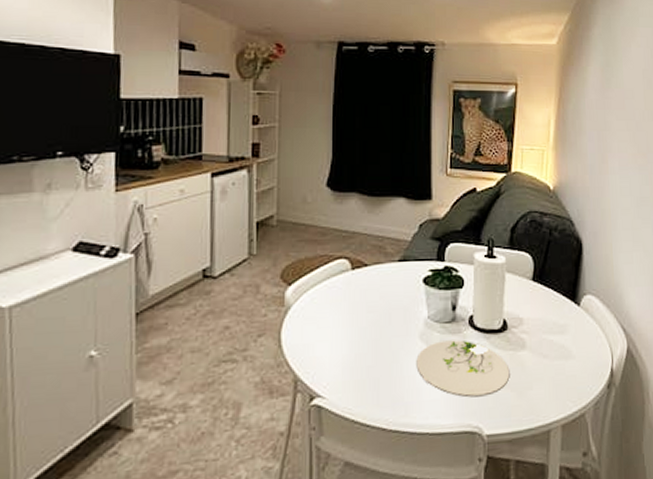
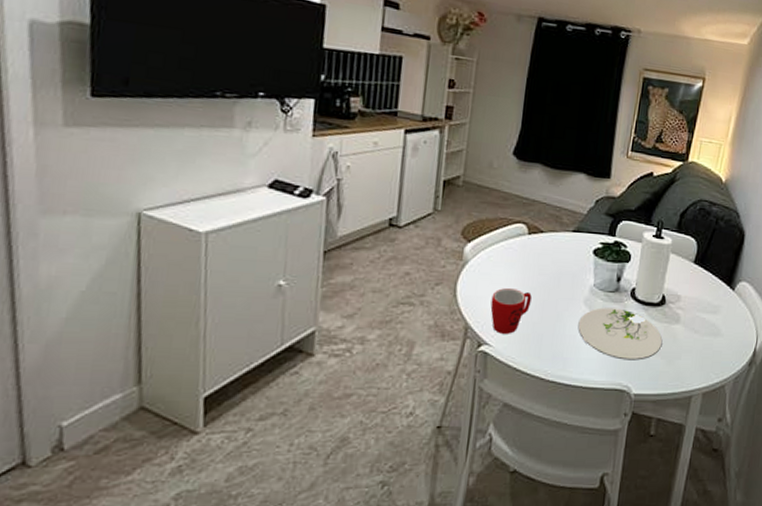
mug: none [319,330,362,383] -> present [490,287,532,334]

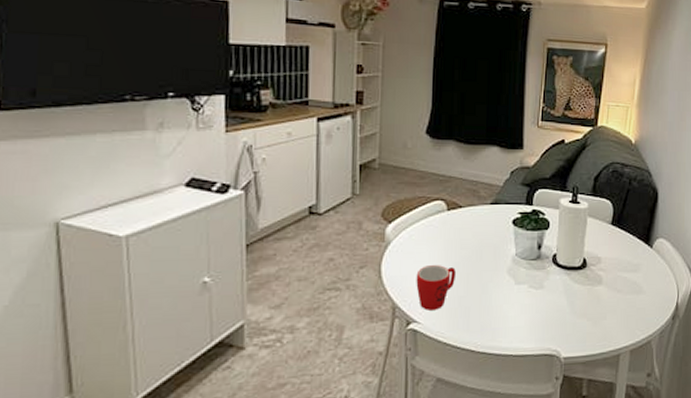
plate: present [578,307,663,361] -> none [503,275,587,325]

